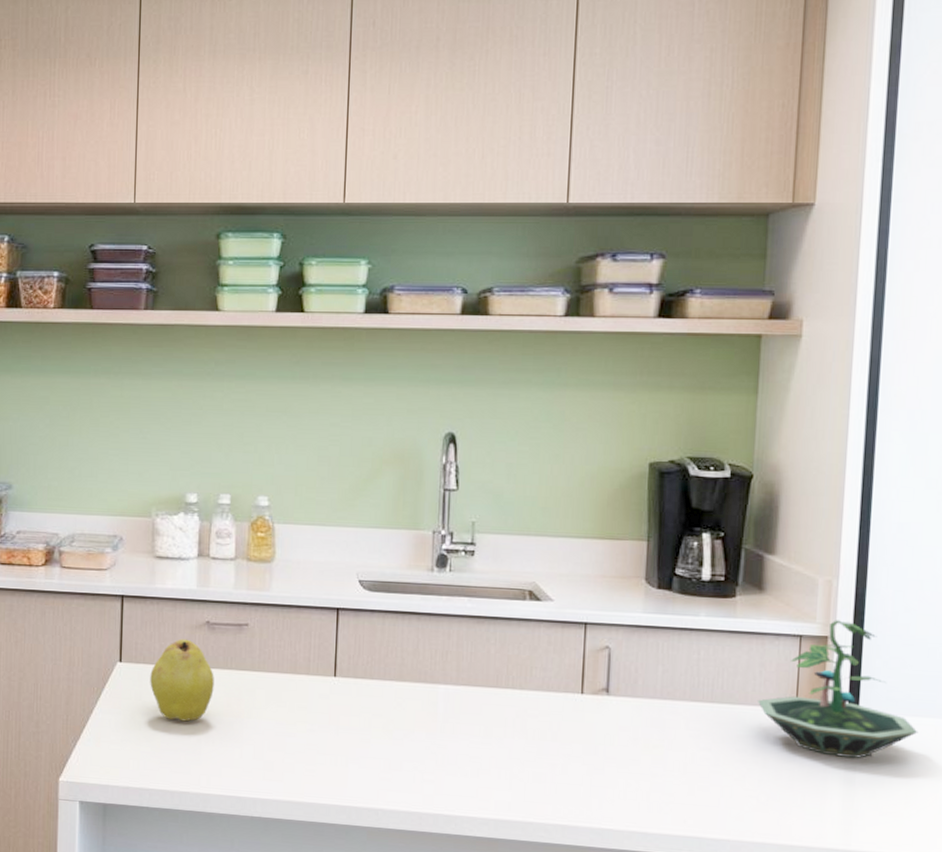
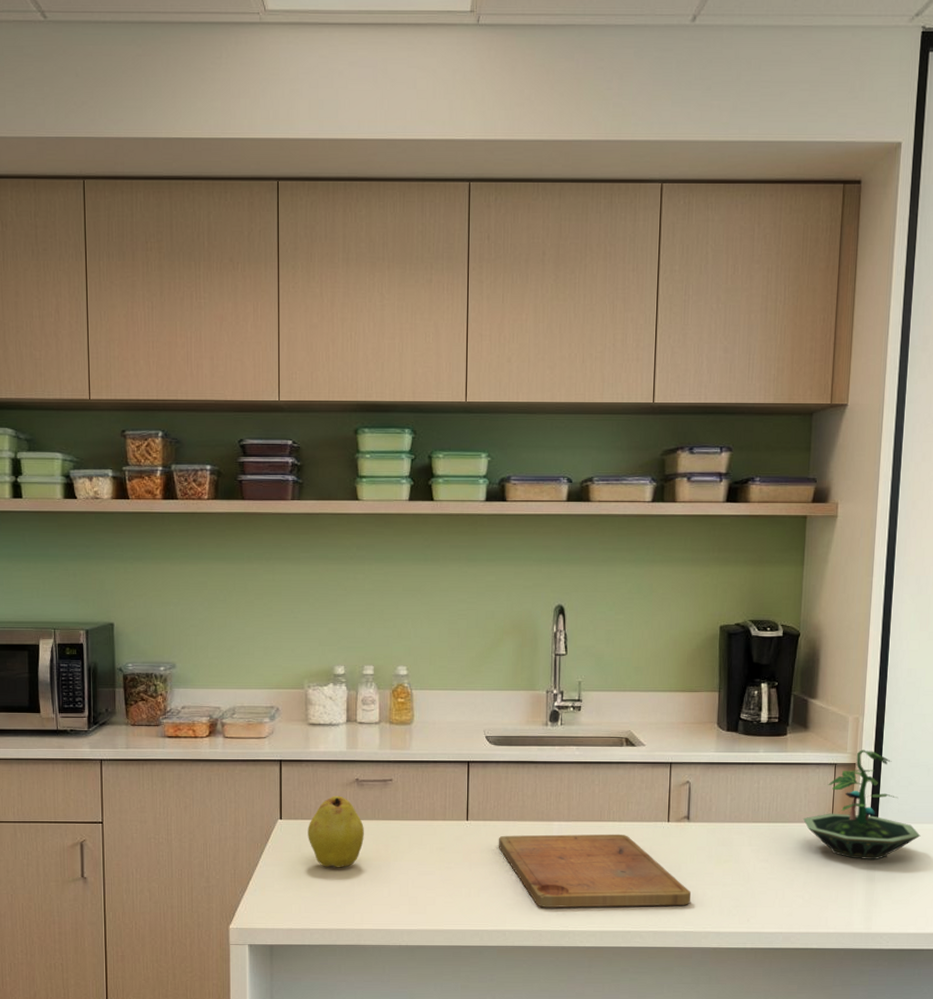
cutting board: none [371,696,610,797] -> present [498,834,691,908]

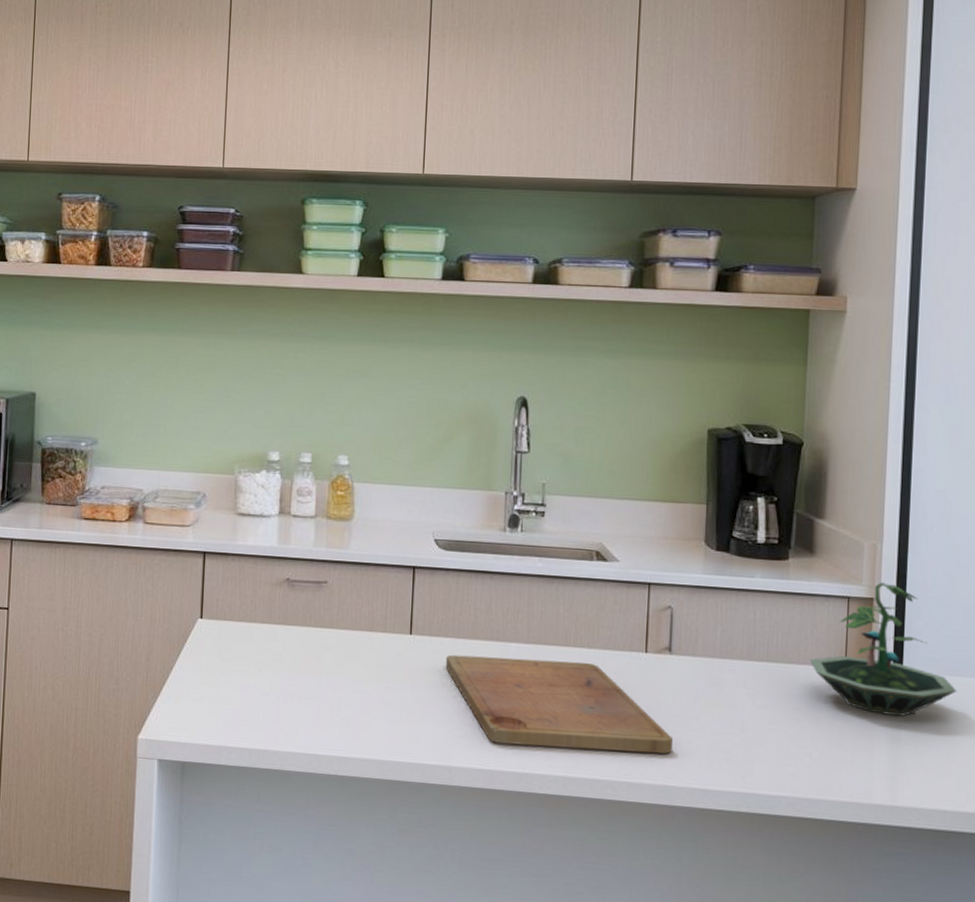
fruit: present [308,795,364,868] -> none [230,595,293,679]

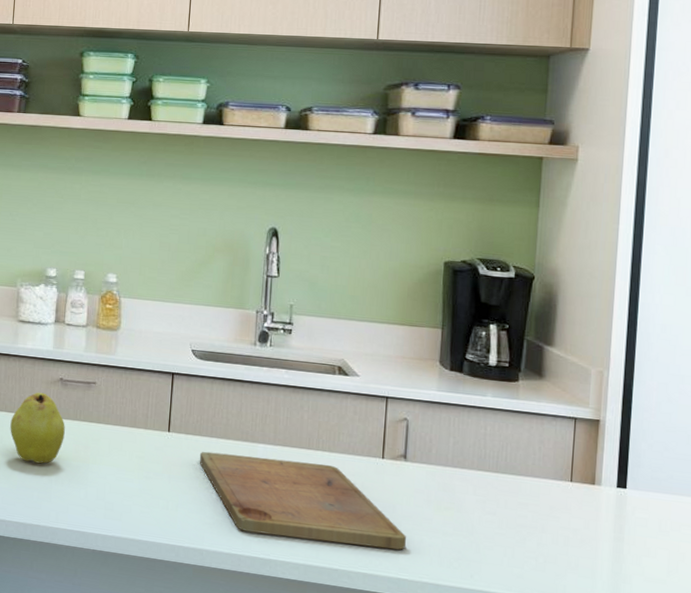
fruit: none [230,595,293,679] -> present [10,392,65,464]
terrarium: present [810,582,957,717] -> none [537,406,680,530]

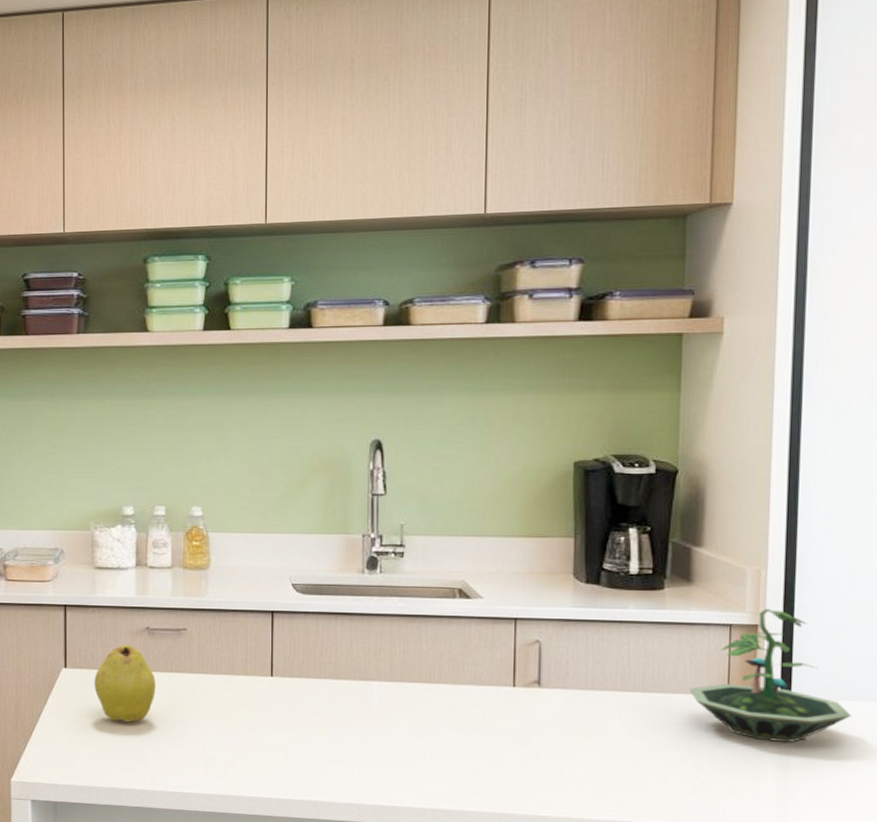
cutting board: present [199,451,406,550] -> none [307,694,544,785]
terrarium: none [537,406,680,530] -> present [689,608,852,743]

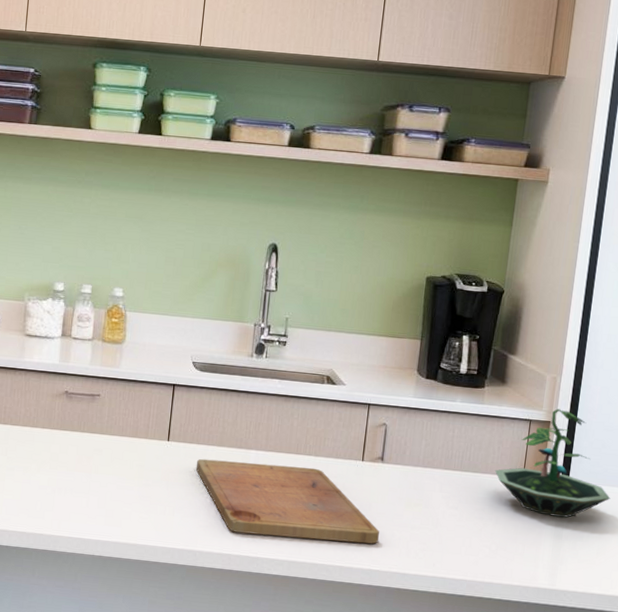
fruit: present [94,644,155,723] -> none [15,405,69,475]
cutting board: none [307,694,544,785] -> present [195,458,379,544]

